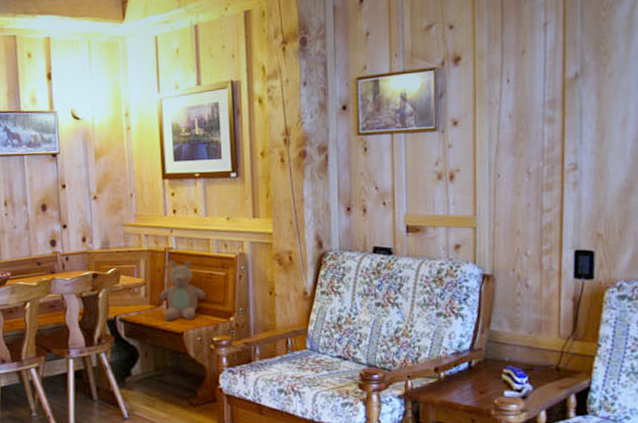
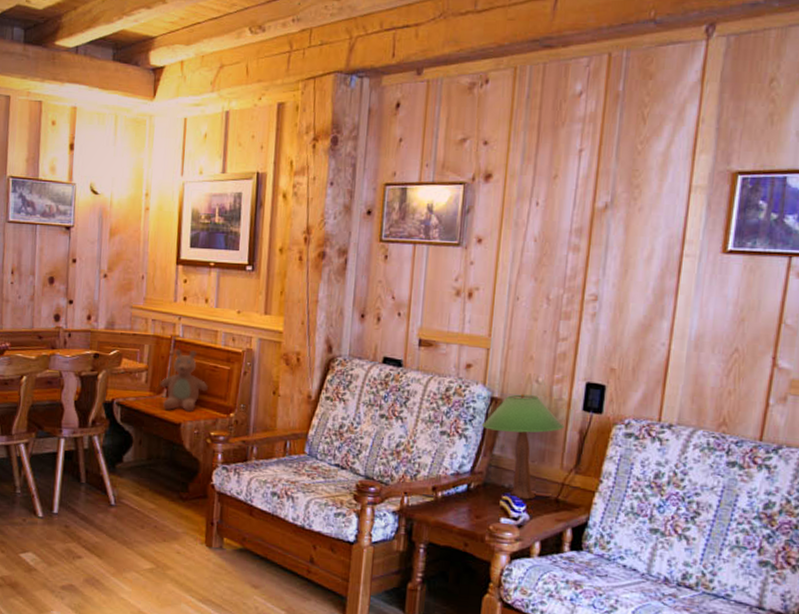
table lamp: none [476,267,558,372] -> present [481,393,565,501]

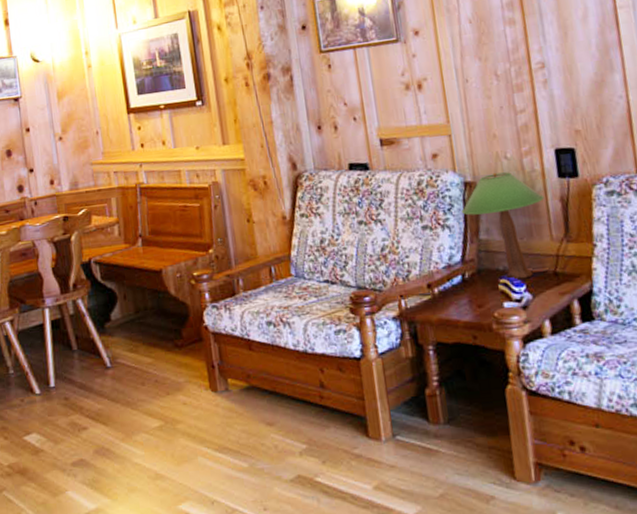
teddy bear: present [161,348,208,412] -> none [134,194,182,259]

